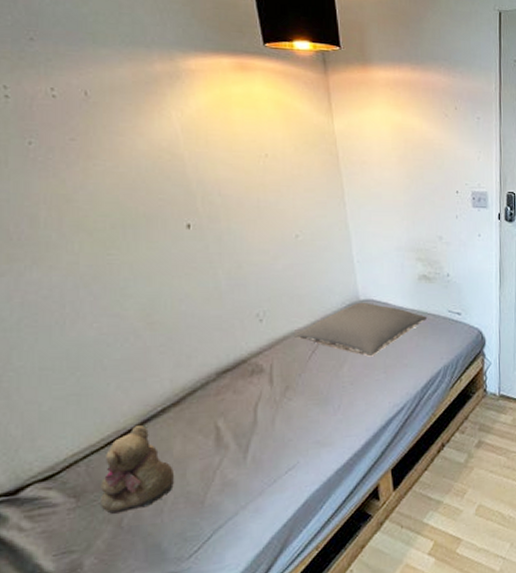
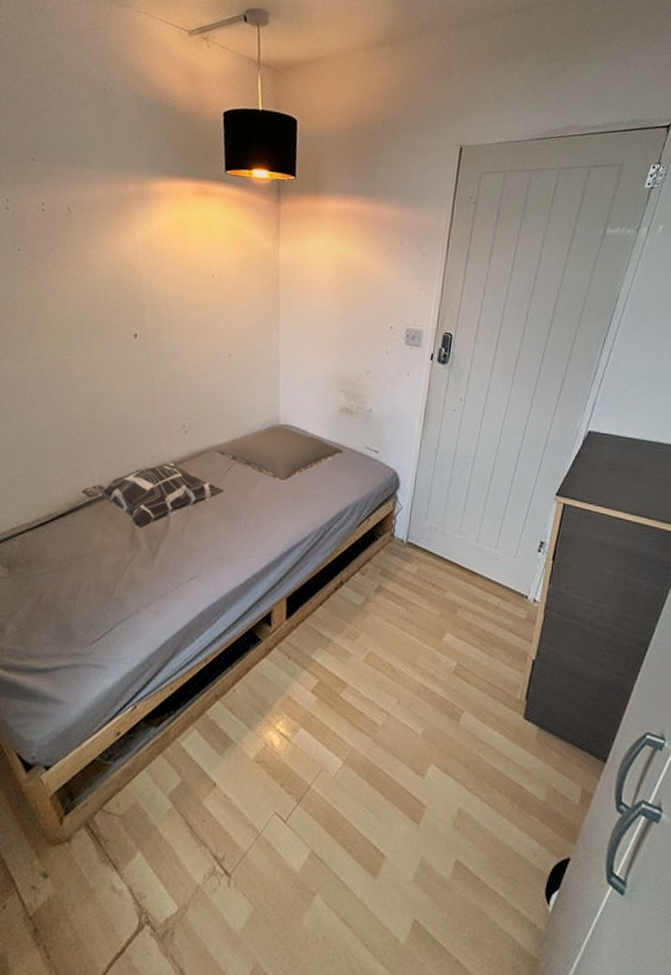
teddy bear: present [99,426,174,514] -> none [26,512,91,590]
decorative pillow: none [150,355,312,429] -> present [81,462,224,529]

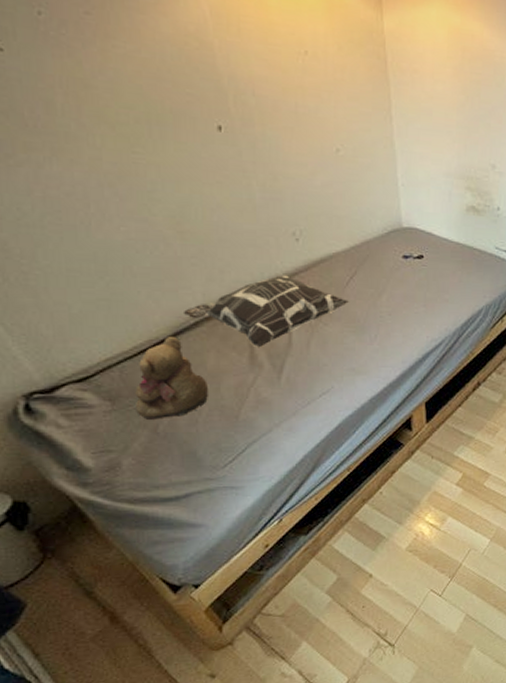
teddy bear: none [26,512,91,590] -> present [134,337,208,420]
pillow: present [213,426,344,482] -> none [331,229,473,289]

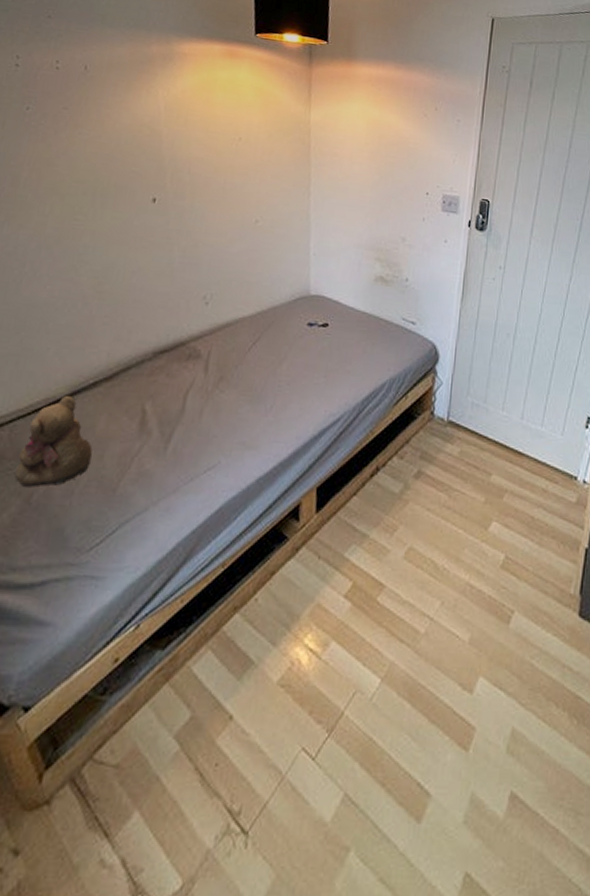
decorative pillow: present [182,275,349,348] -> none [84,337,249,413]

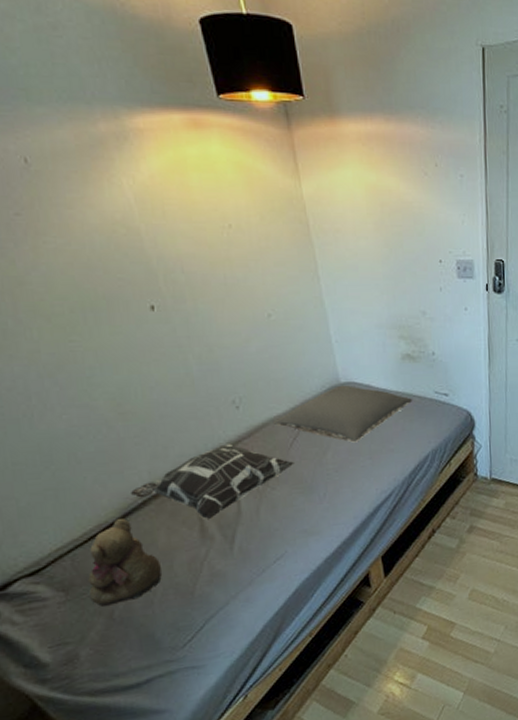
decorative pillow: none [84,337,249,413] -> present [130,443,294,520]
pillow: none [236,297,379,358] -> present [272,385,413,443]

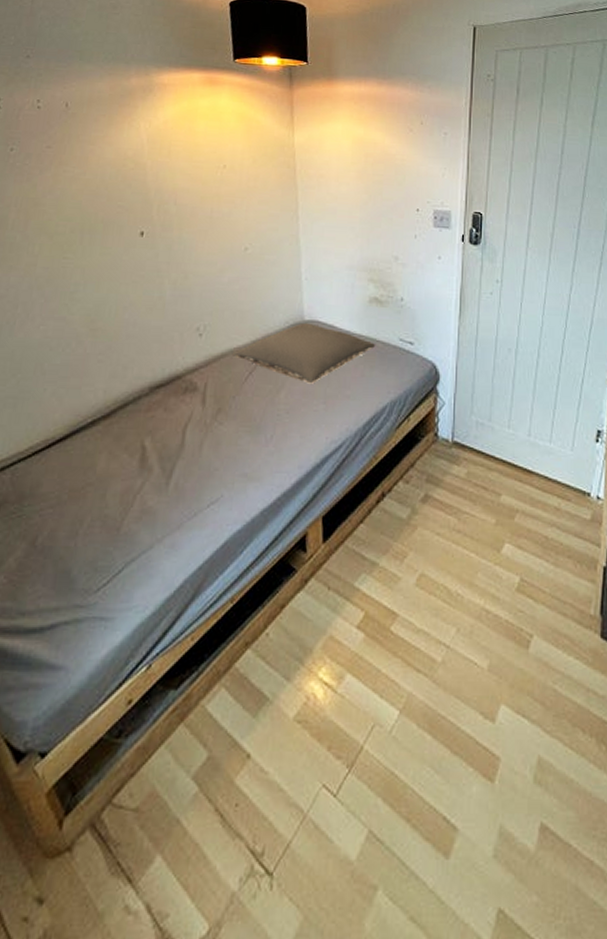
teddy bear: present [88,519,162,607] -> none [17,436,95,530]
decorative pillow: present [130,443,294,520] -> none [82,371,246,449]

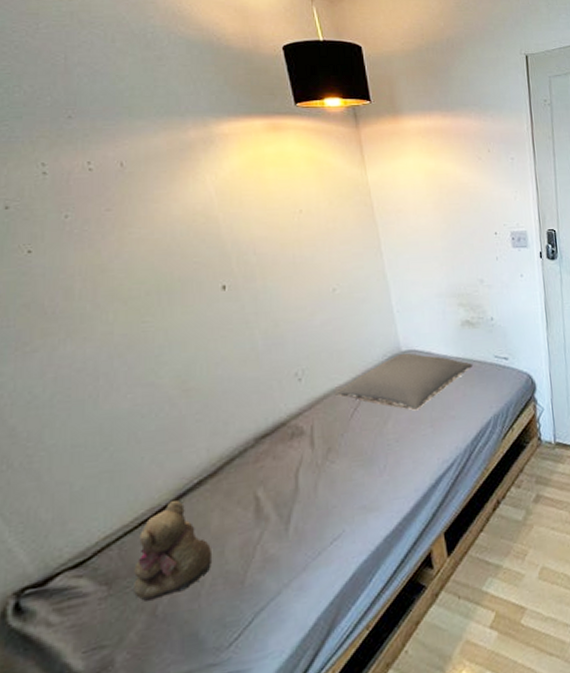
teddy bear: none [17,436,95,530] -> present [132,501,211,601]

